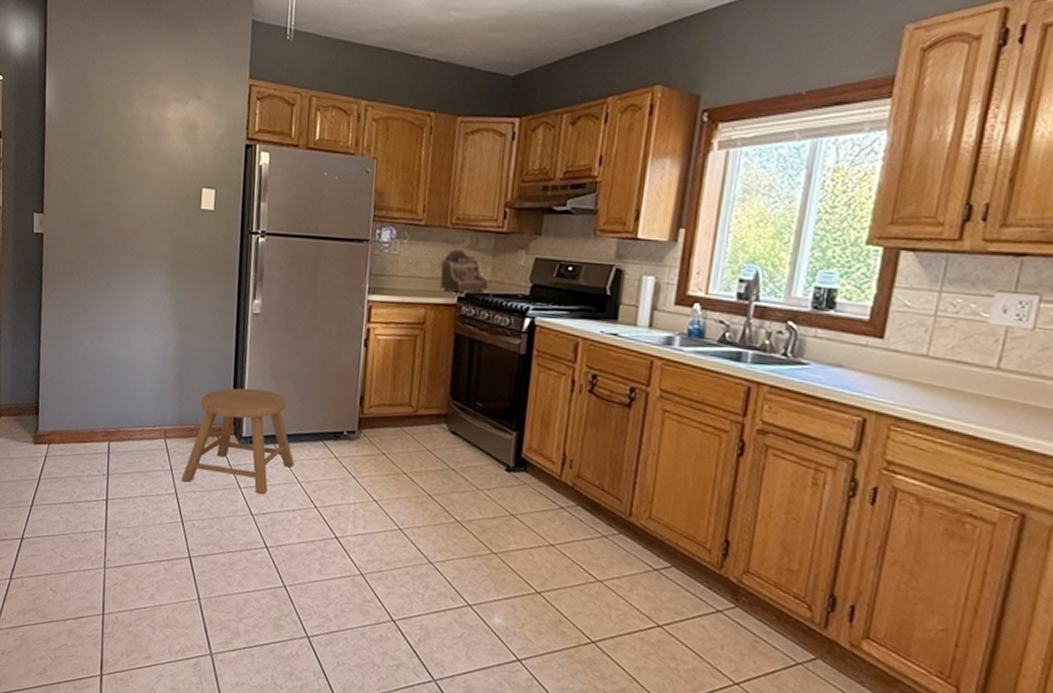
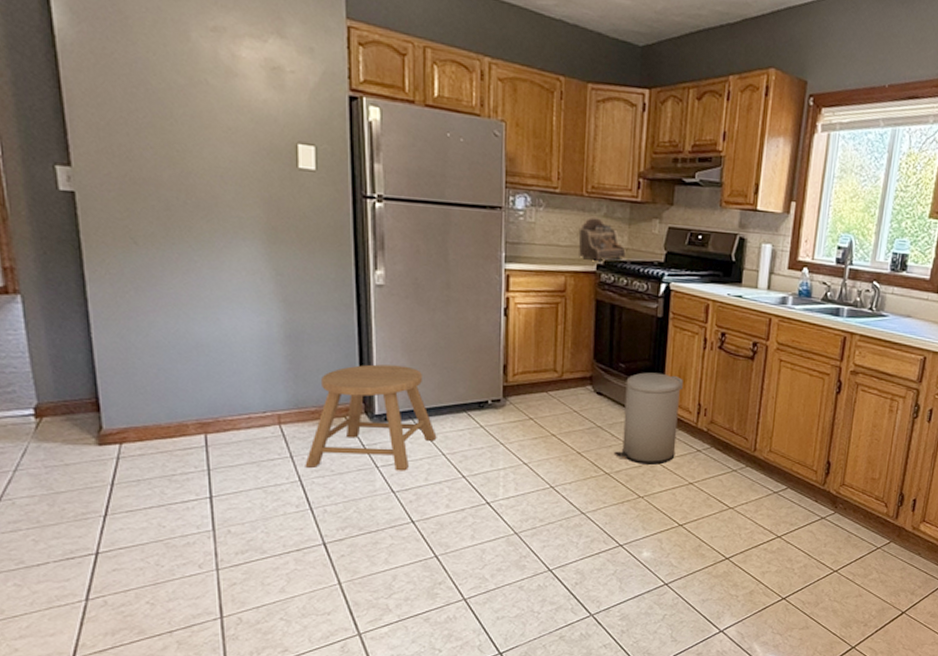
pedal bin: none [466,413,546,519] -> present [613,372,683,465]

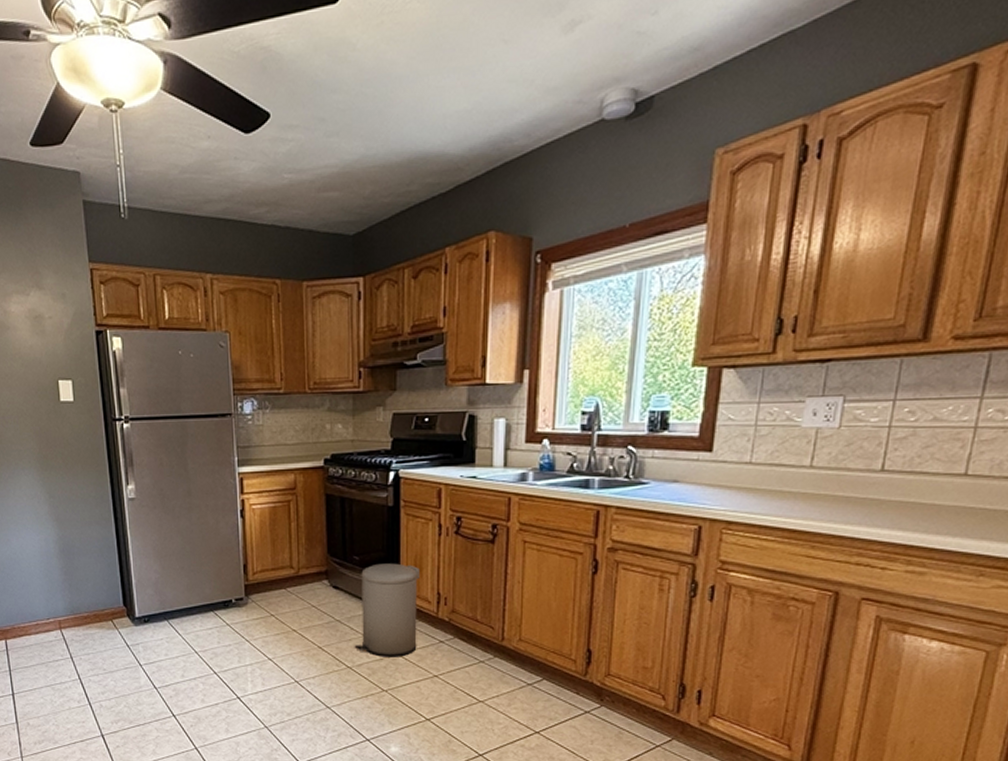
stool: present [305,364,437,471] -> none [82,571,189,669]
spice rack: present [578,216,626,262] -> none [304,412,352,457]

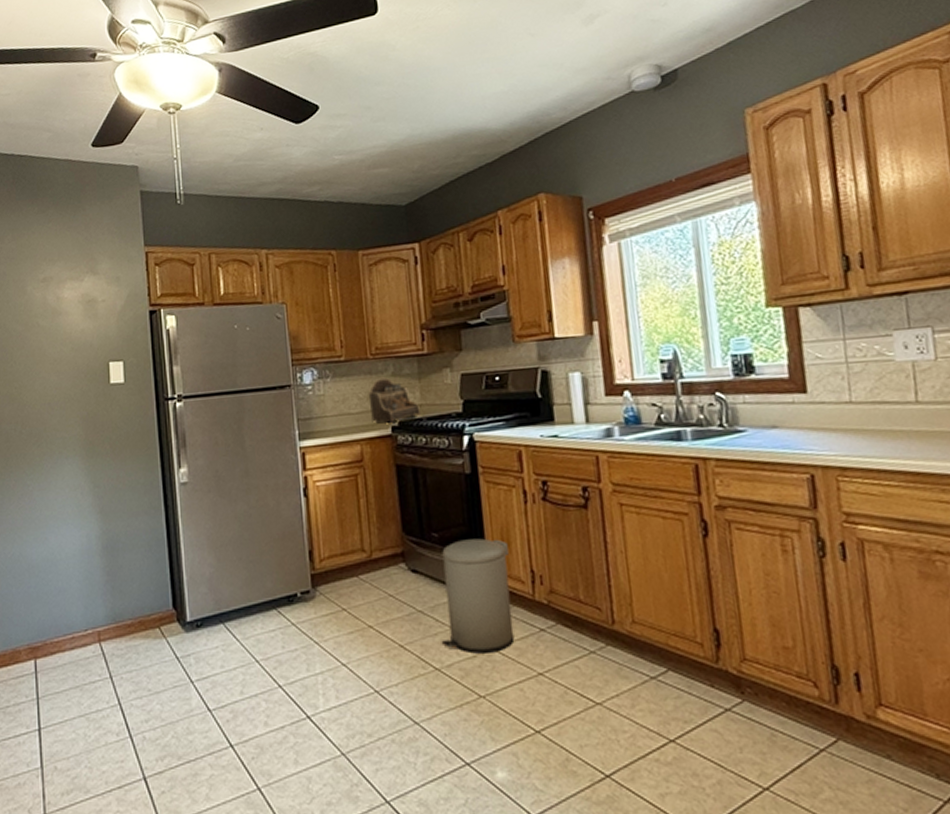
spice rack: none [304,412,352,457] -> present [368,377,420,424]

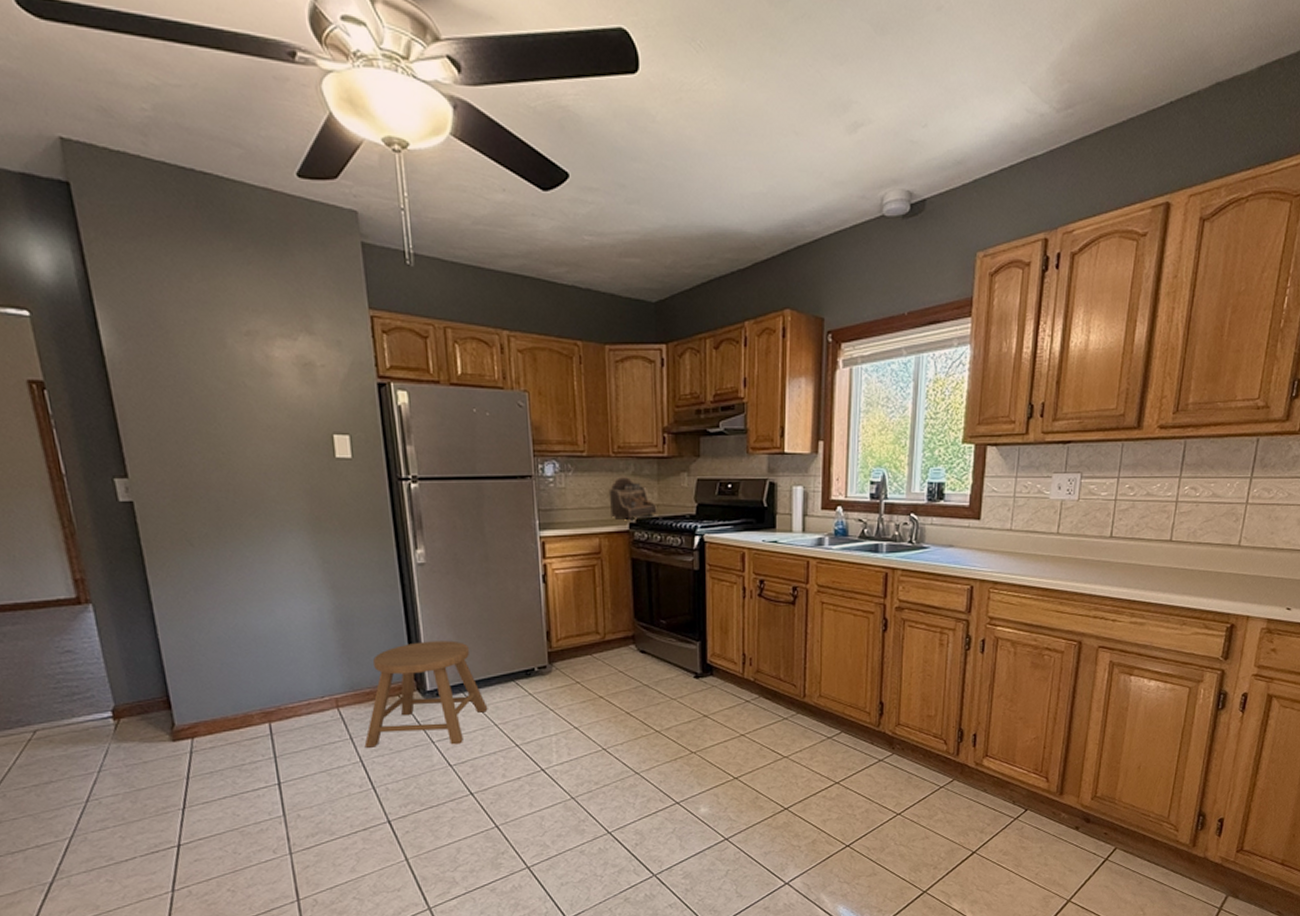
stool: none [123,564,249,688] -> present [364,640,488,748]
pedal bin: present [441,538,515,654] -> none [662,626,726,720]

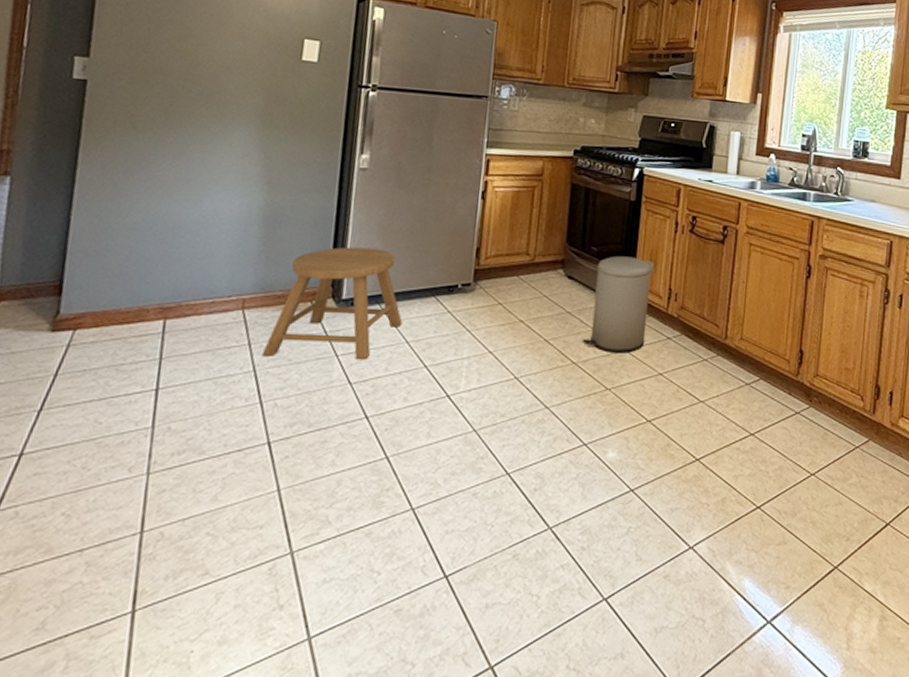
spice rack: present [608,476,657,521] -> none [557,105,603,148]
pedal bin: none [662,626,726,720] -> present [582,256,654,353]

